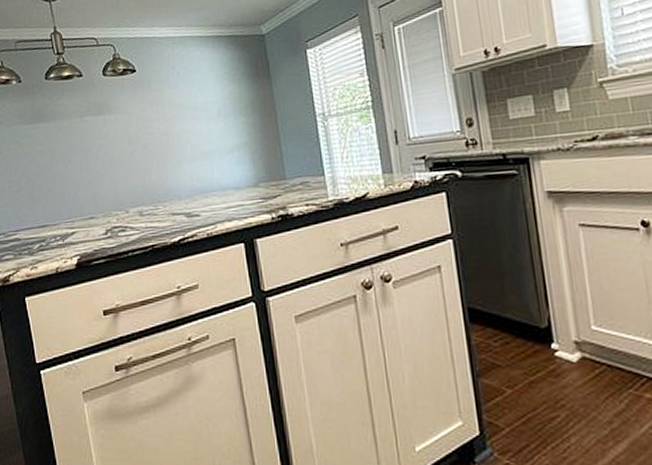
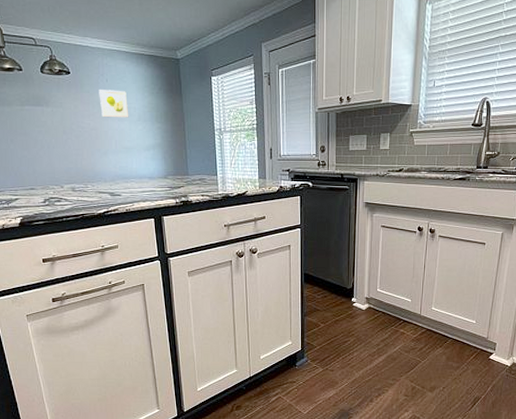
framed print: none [169,82,207,119] -> present [99,90,129,118]

